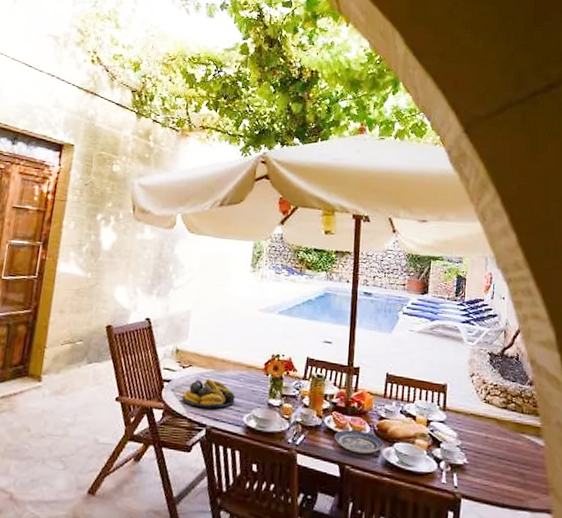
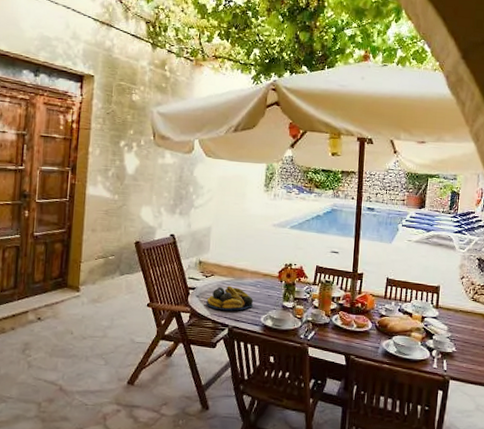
plate: present [334,430,383,454] -> none [341,326,383,346]

